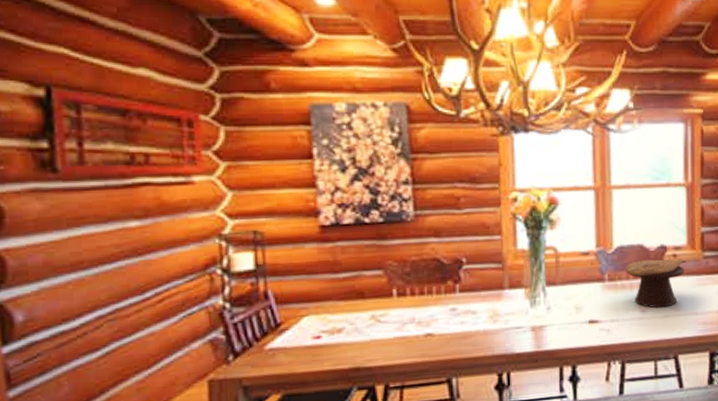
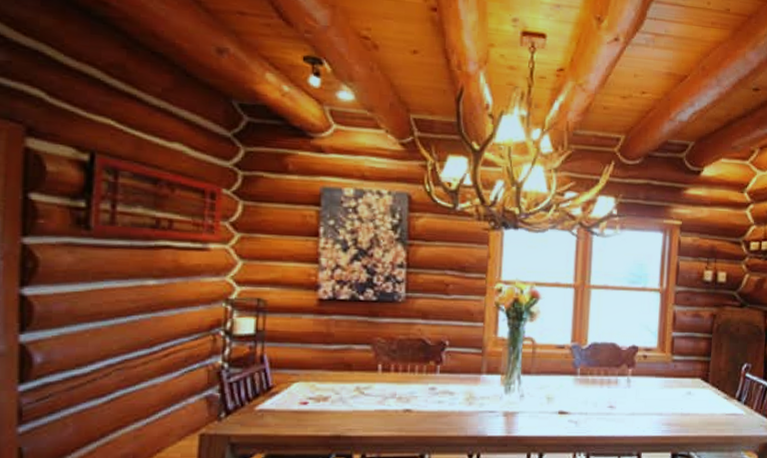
decorative bowl: present [625,259,687,308] -> none [597,358,656,406]

